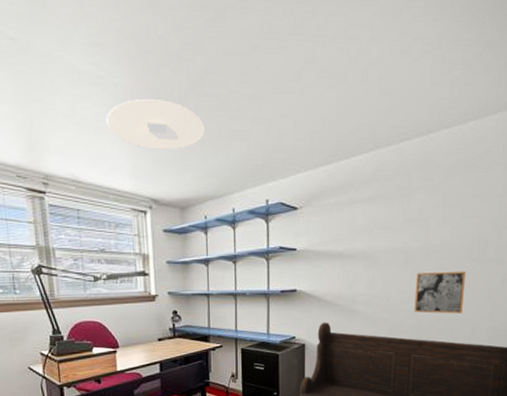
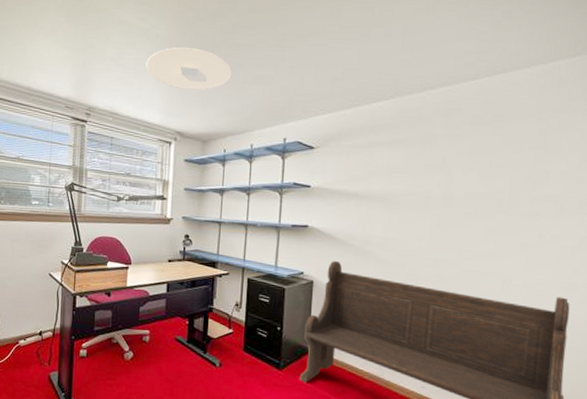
wall art: present [414,271,466,314] -> none [434,220,495,267]

